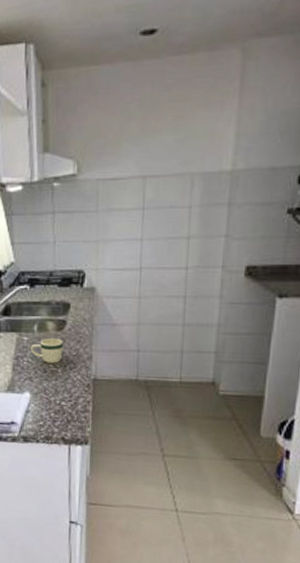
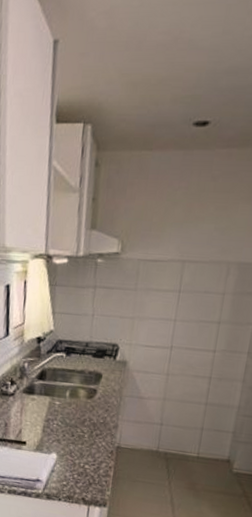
mug: present [30,338,63,363] -> none [61,404,92,429]

